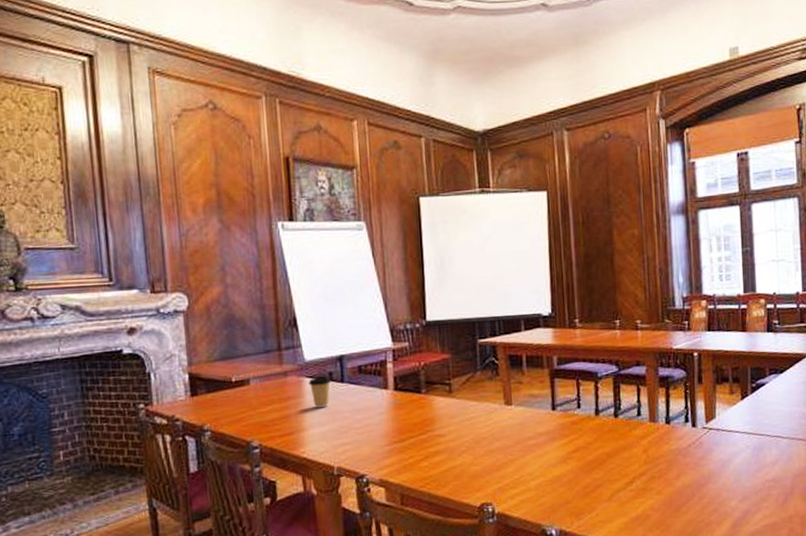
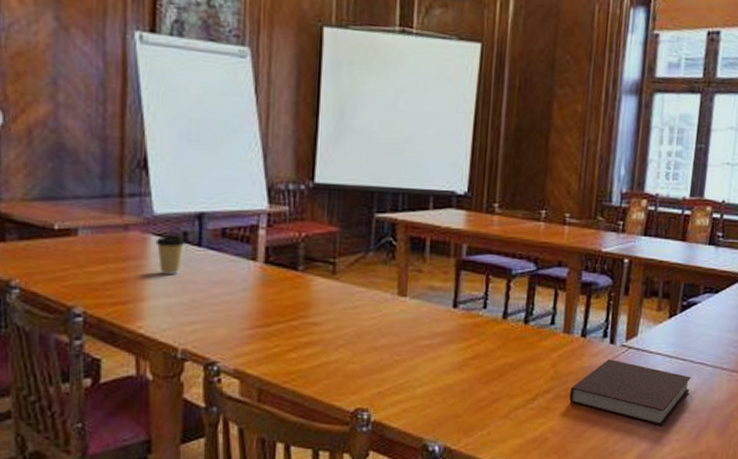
notebook: none [663,441,771,495] -> present [569,359,691,425]

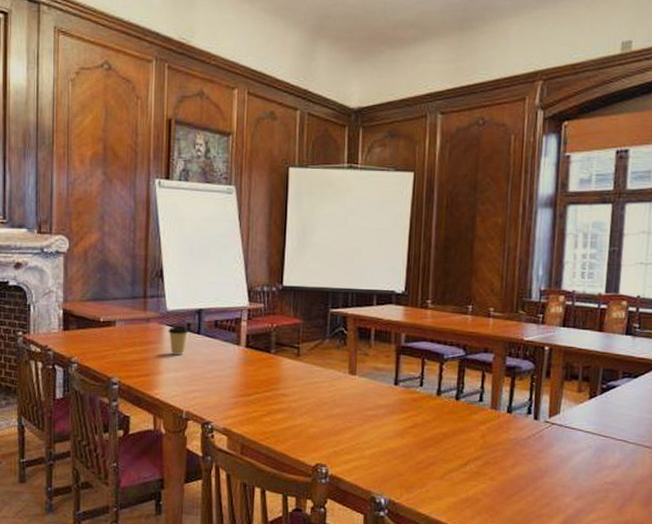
notebook: present [569,359,691,425] -> none [498,433,614,494]

